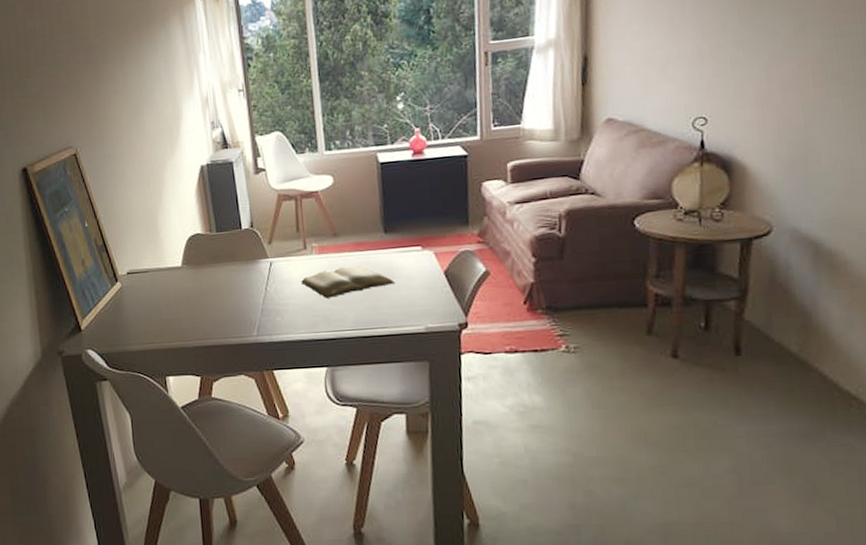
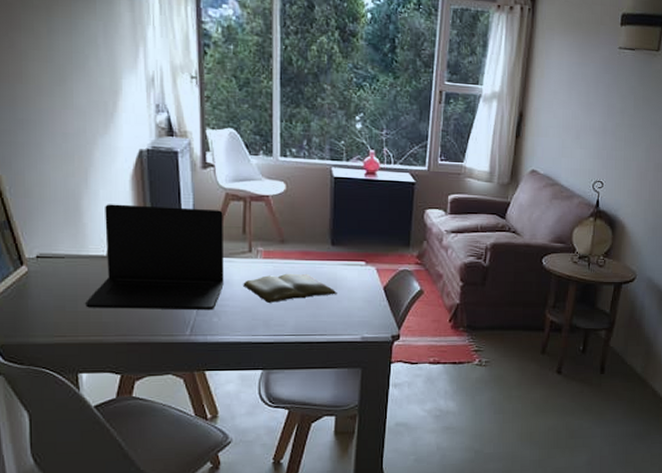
laptop: none [167,211,284,316] -> present [85,204,224,311]

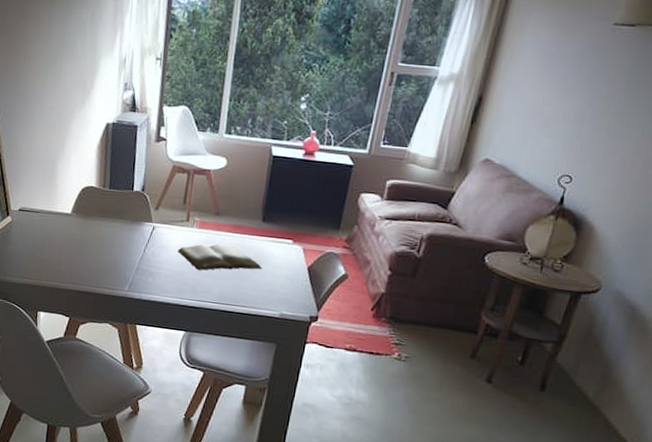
laptop: present [85,204,224,311] -> none [50,169,169,271]

